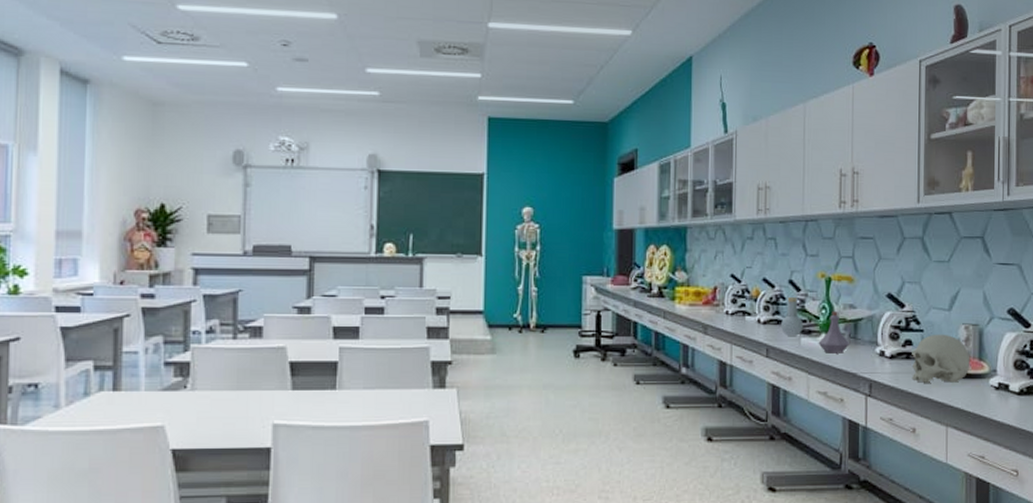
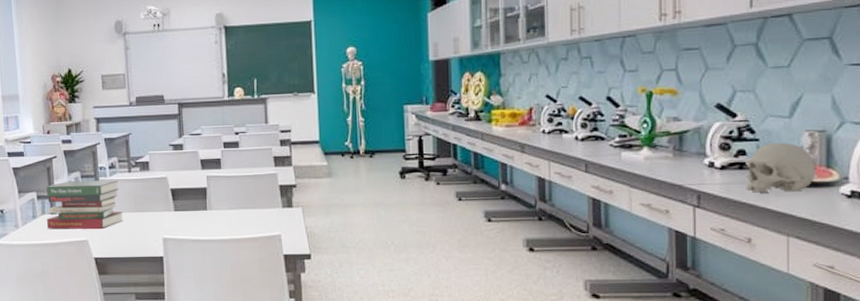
books: none [105,348,220,412] -> present [46,180,124,230]
flask: present [781,297,804,337] -> none [600,113,624,152]
flask: present [818,311,850,353] -> none [640,125,675,167]

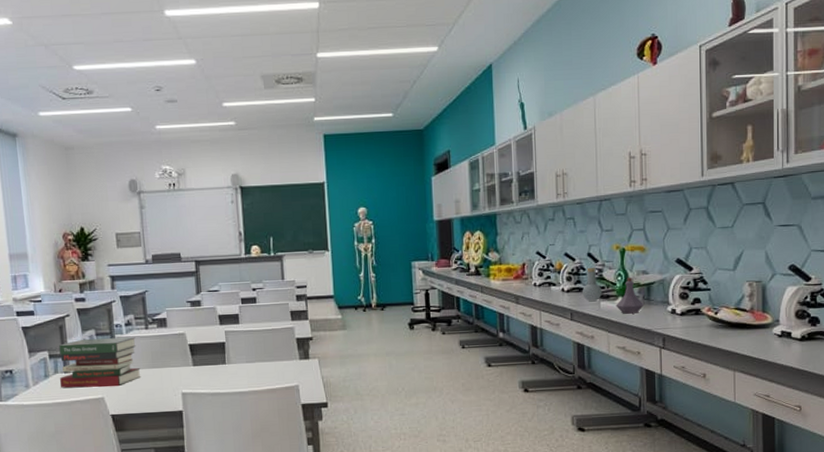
flask: none [600,113,624,152] -> present [583,268,602,302]
flask: none [640,125,675,167] -> present [616,278,645,314]
skull: present [745,142,816,193] -> none [701,291,755,335]

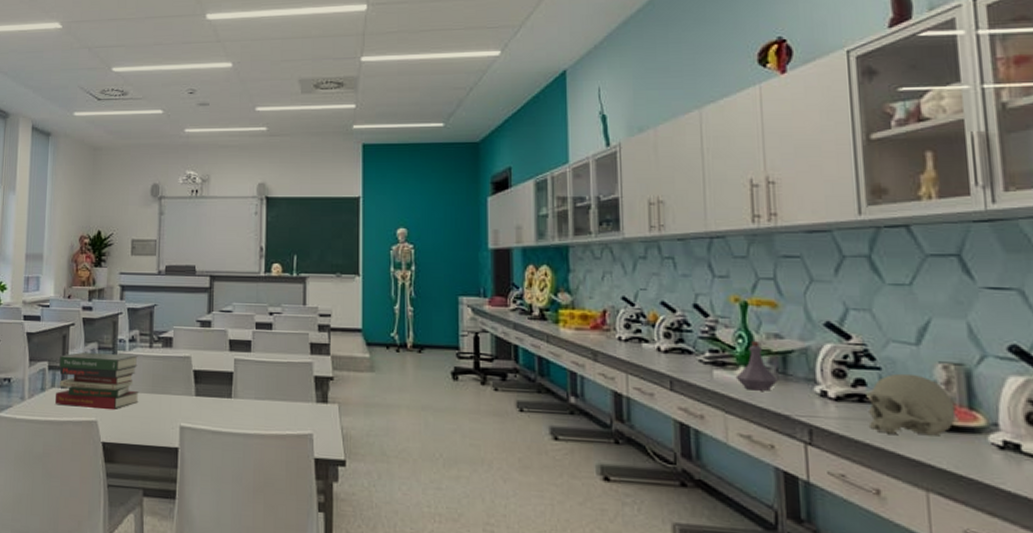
flask: present [583,268,602,302] -> none [687,324,716,369]
skull: none [701,291,755,335] -> present [868,373,956,436]

